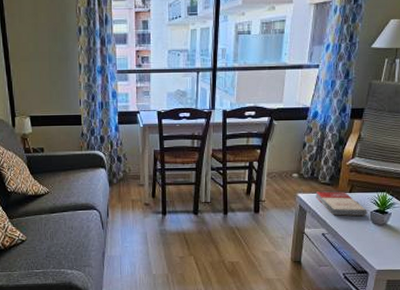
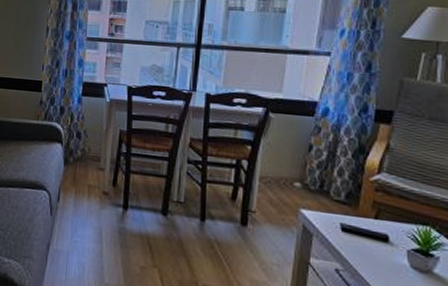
book: present [315,191,367,216] -> none [325,210,402,254]

